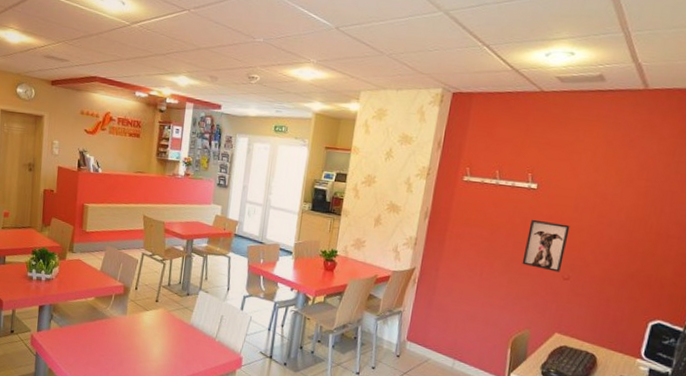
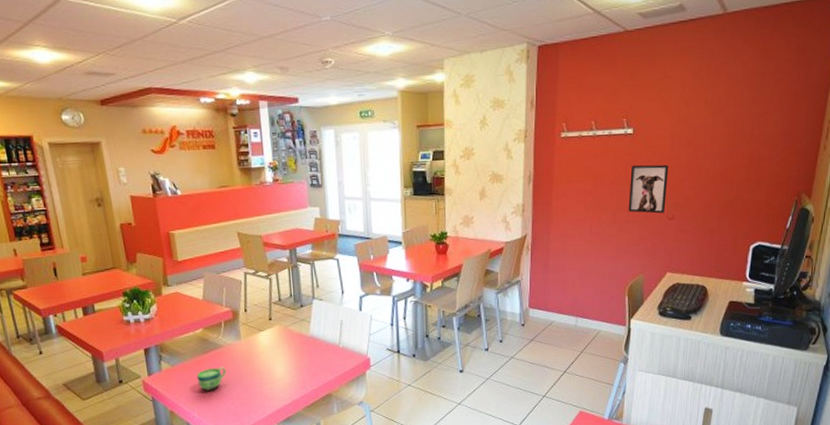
cup: none [79,336,107,357] -> present [197,367,226,391]

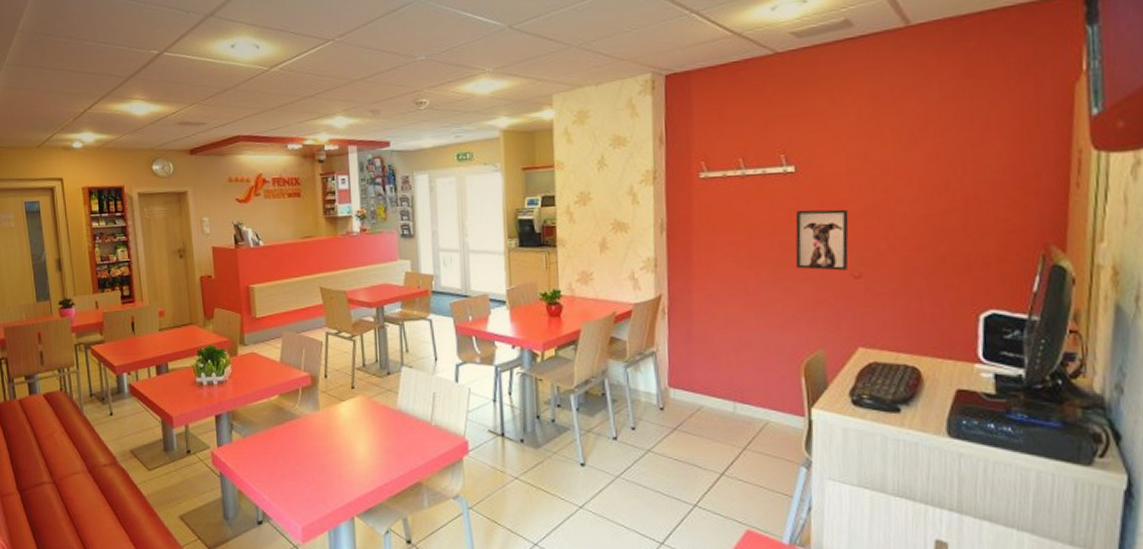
cup: present [197,367,226,391] -> none [269,441,301,469]

